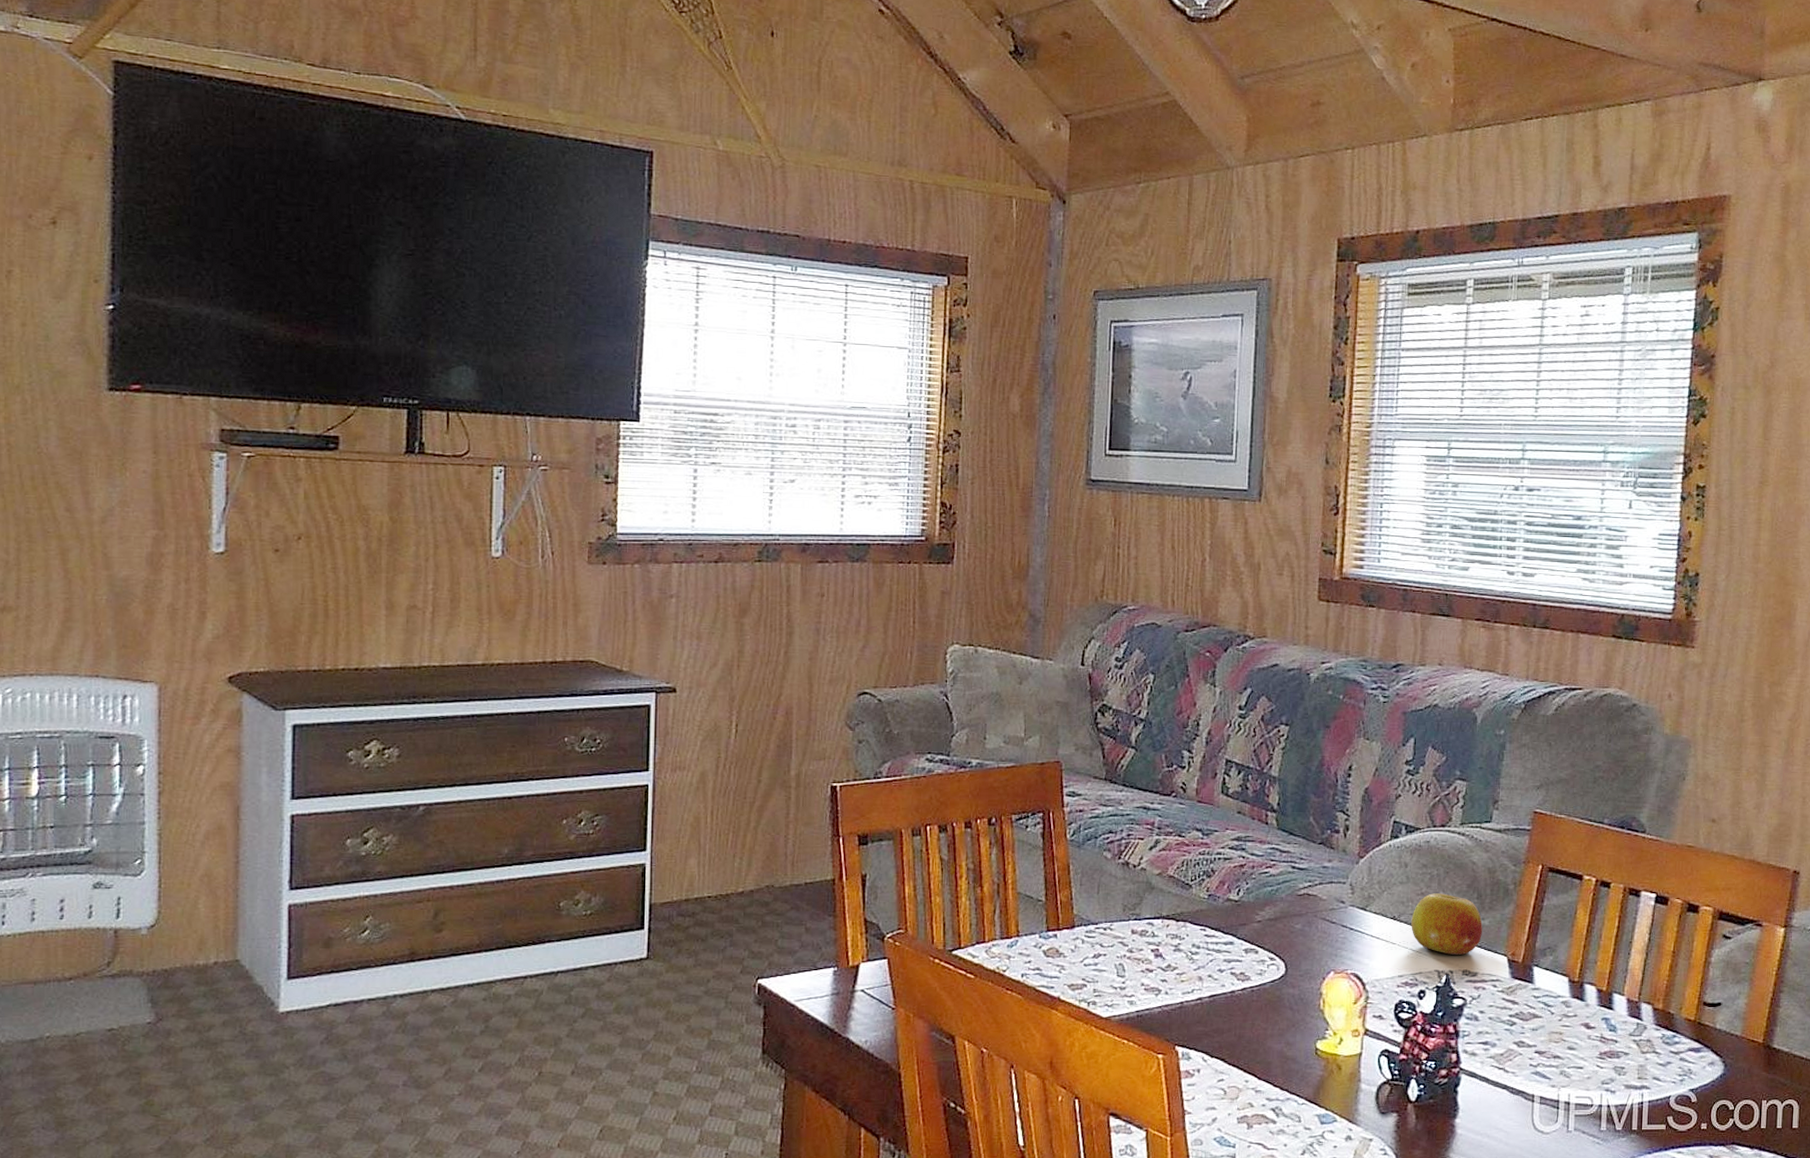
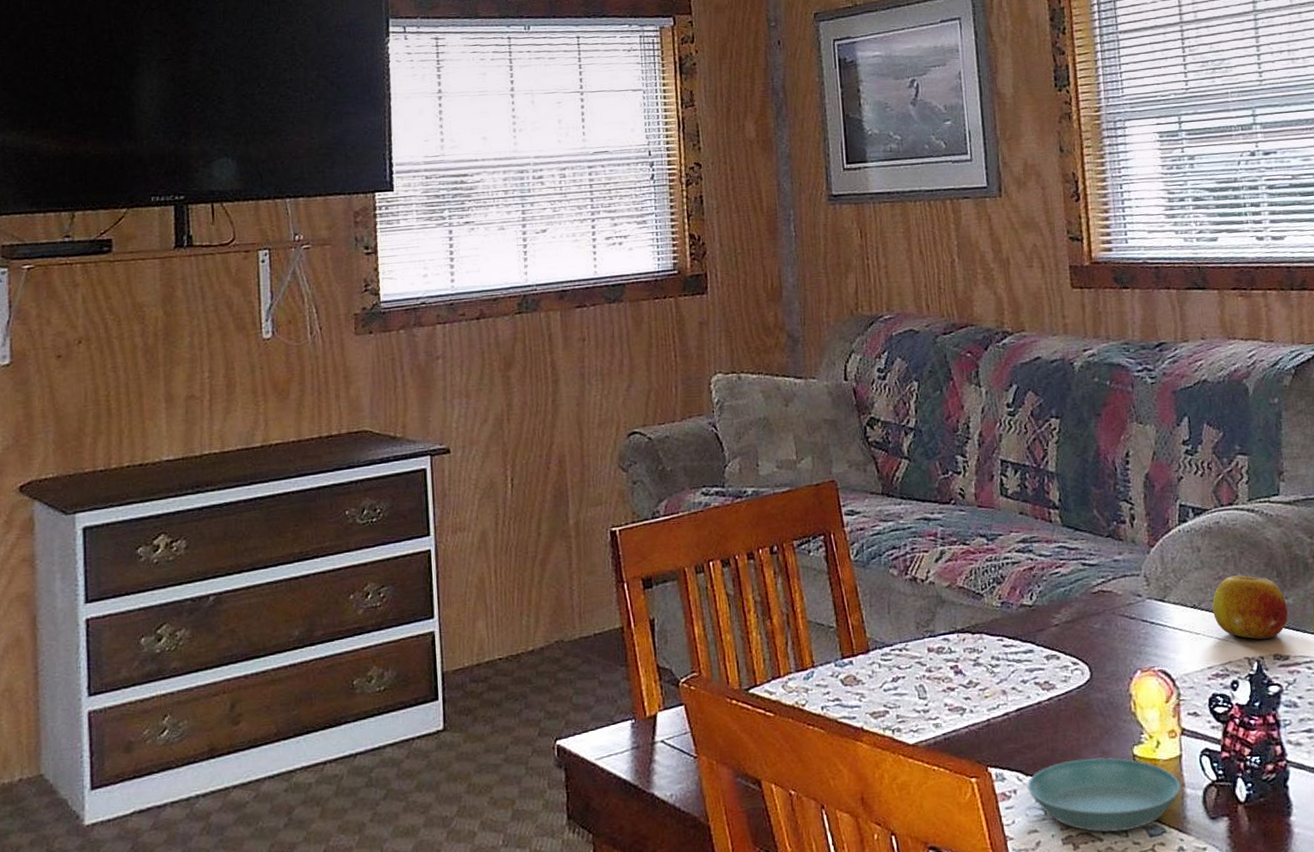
saucer: none [1211,1047,1357,1117] -> present [1027,757,1181,833]

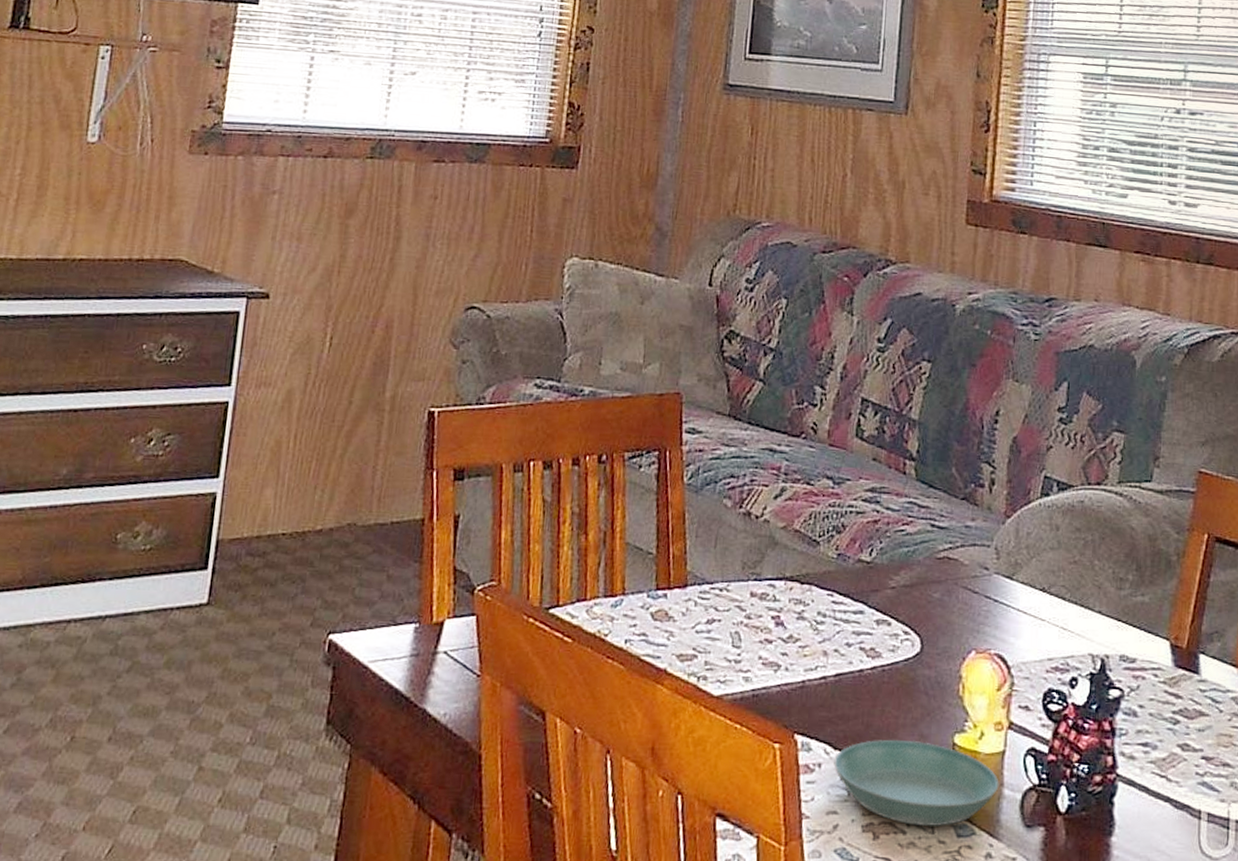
fruit: present [1212,575,1288,640] -> none [1062,562,1142,636]

